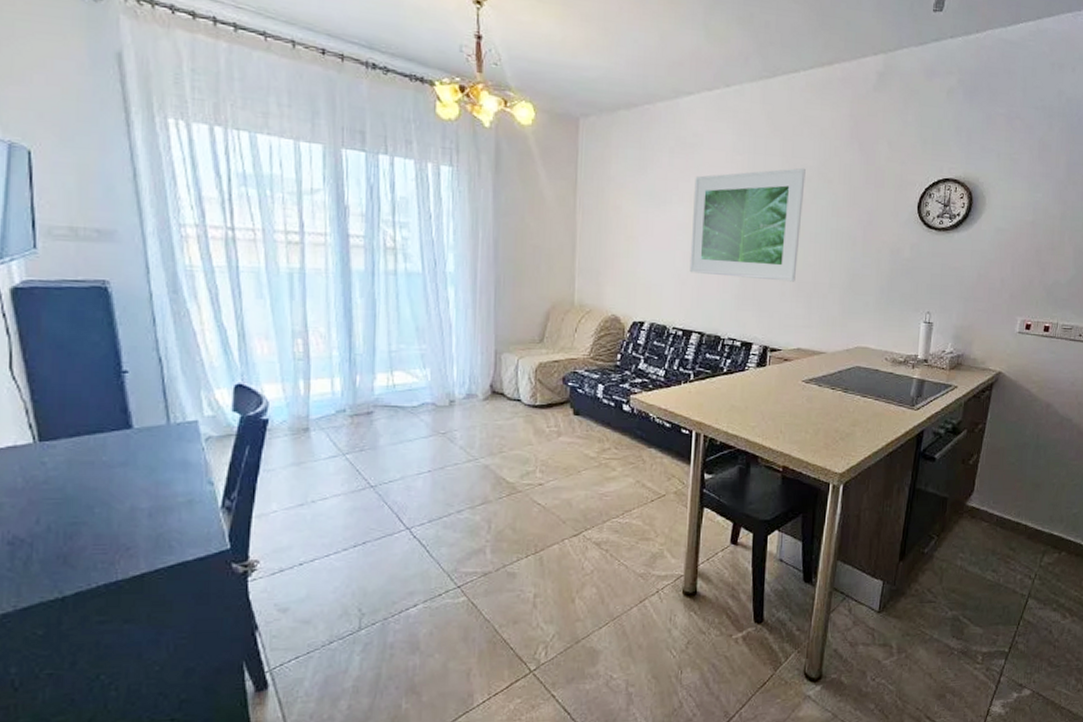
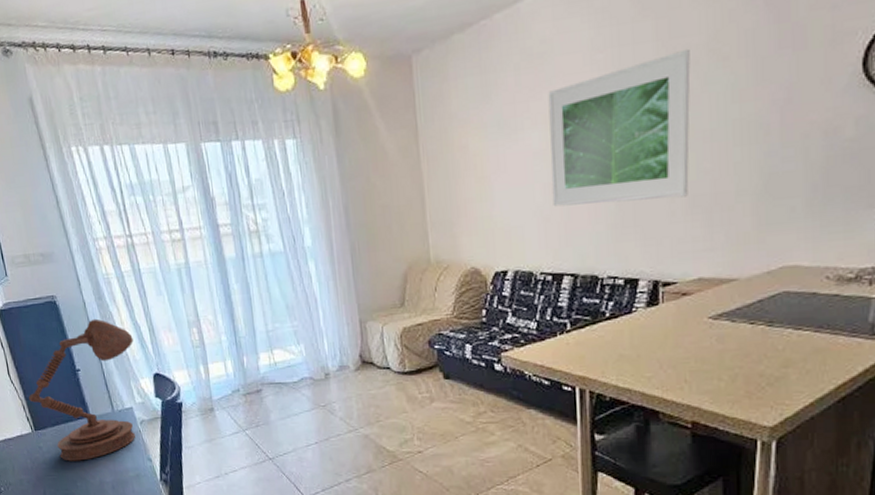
desk lamp: none [36,314,214,482] -> present [28,318,135,461]

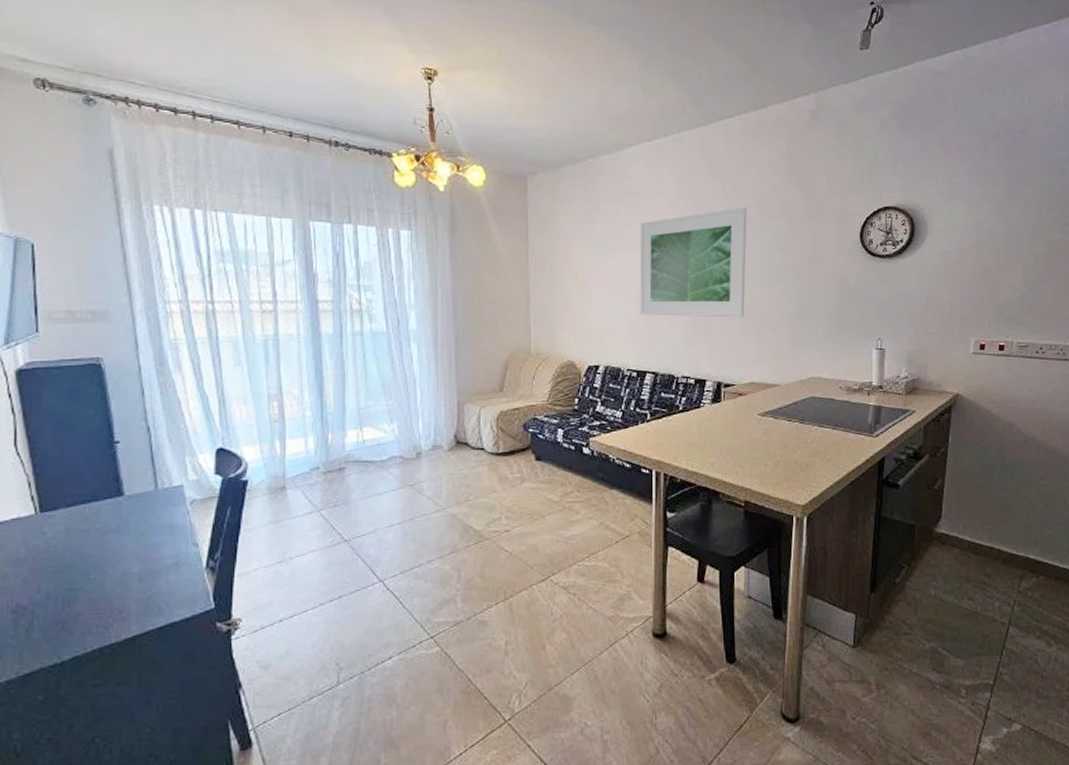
desk lamp: present [28,318,135,461] -> none [38,386,197,549]

